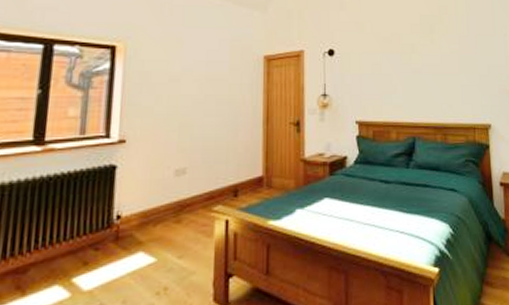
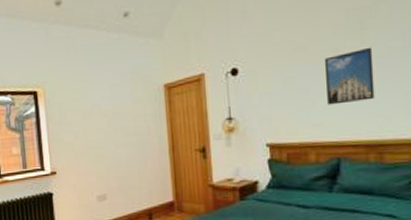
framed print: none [404,47,441,91] -> present [324,47,375,105]

